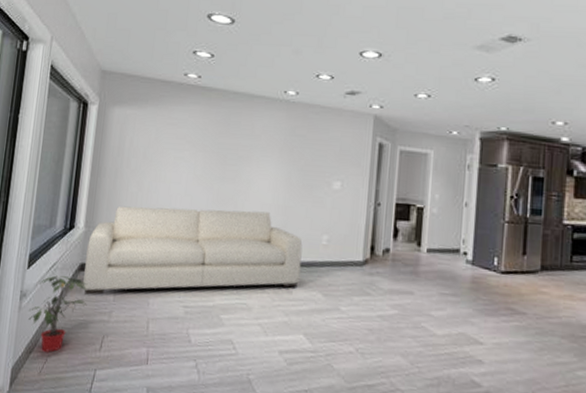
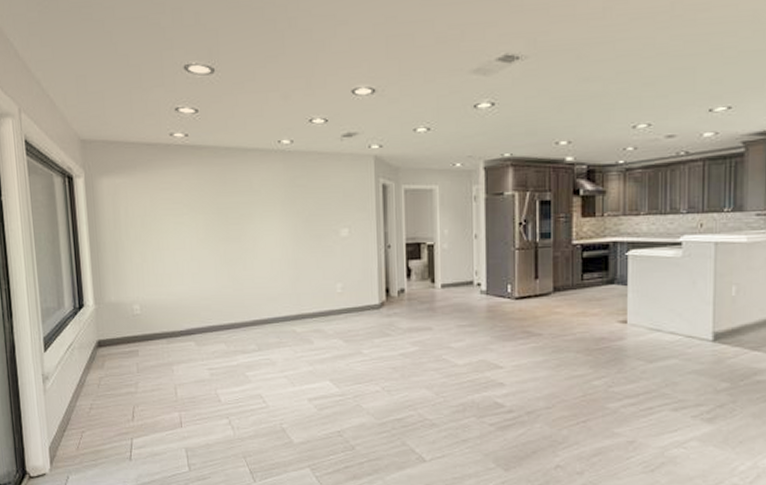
potted plant: present [28,275,87,352] -> none [55,355,112,428]
sofa: present [83,206,303,295] -> none [100,267,319,370]

